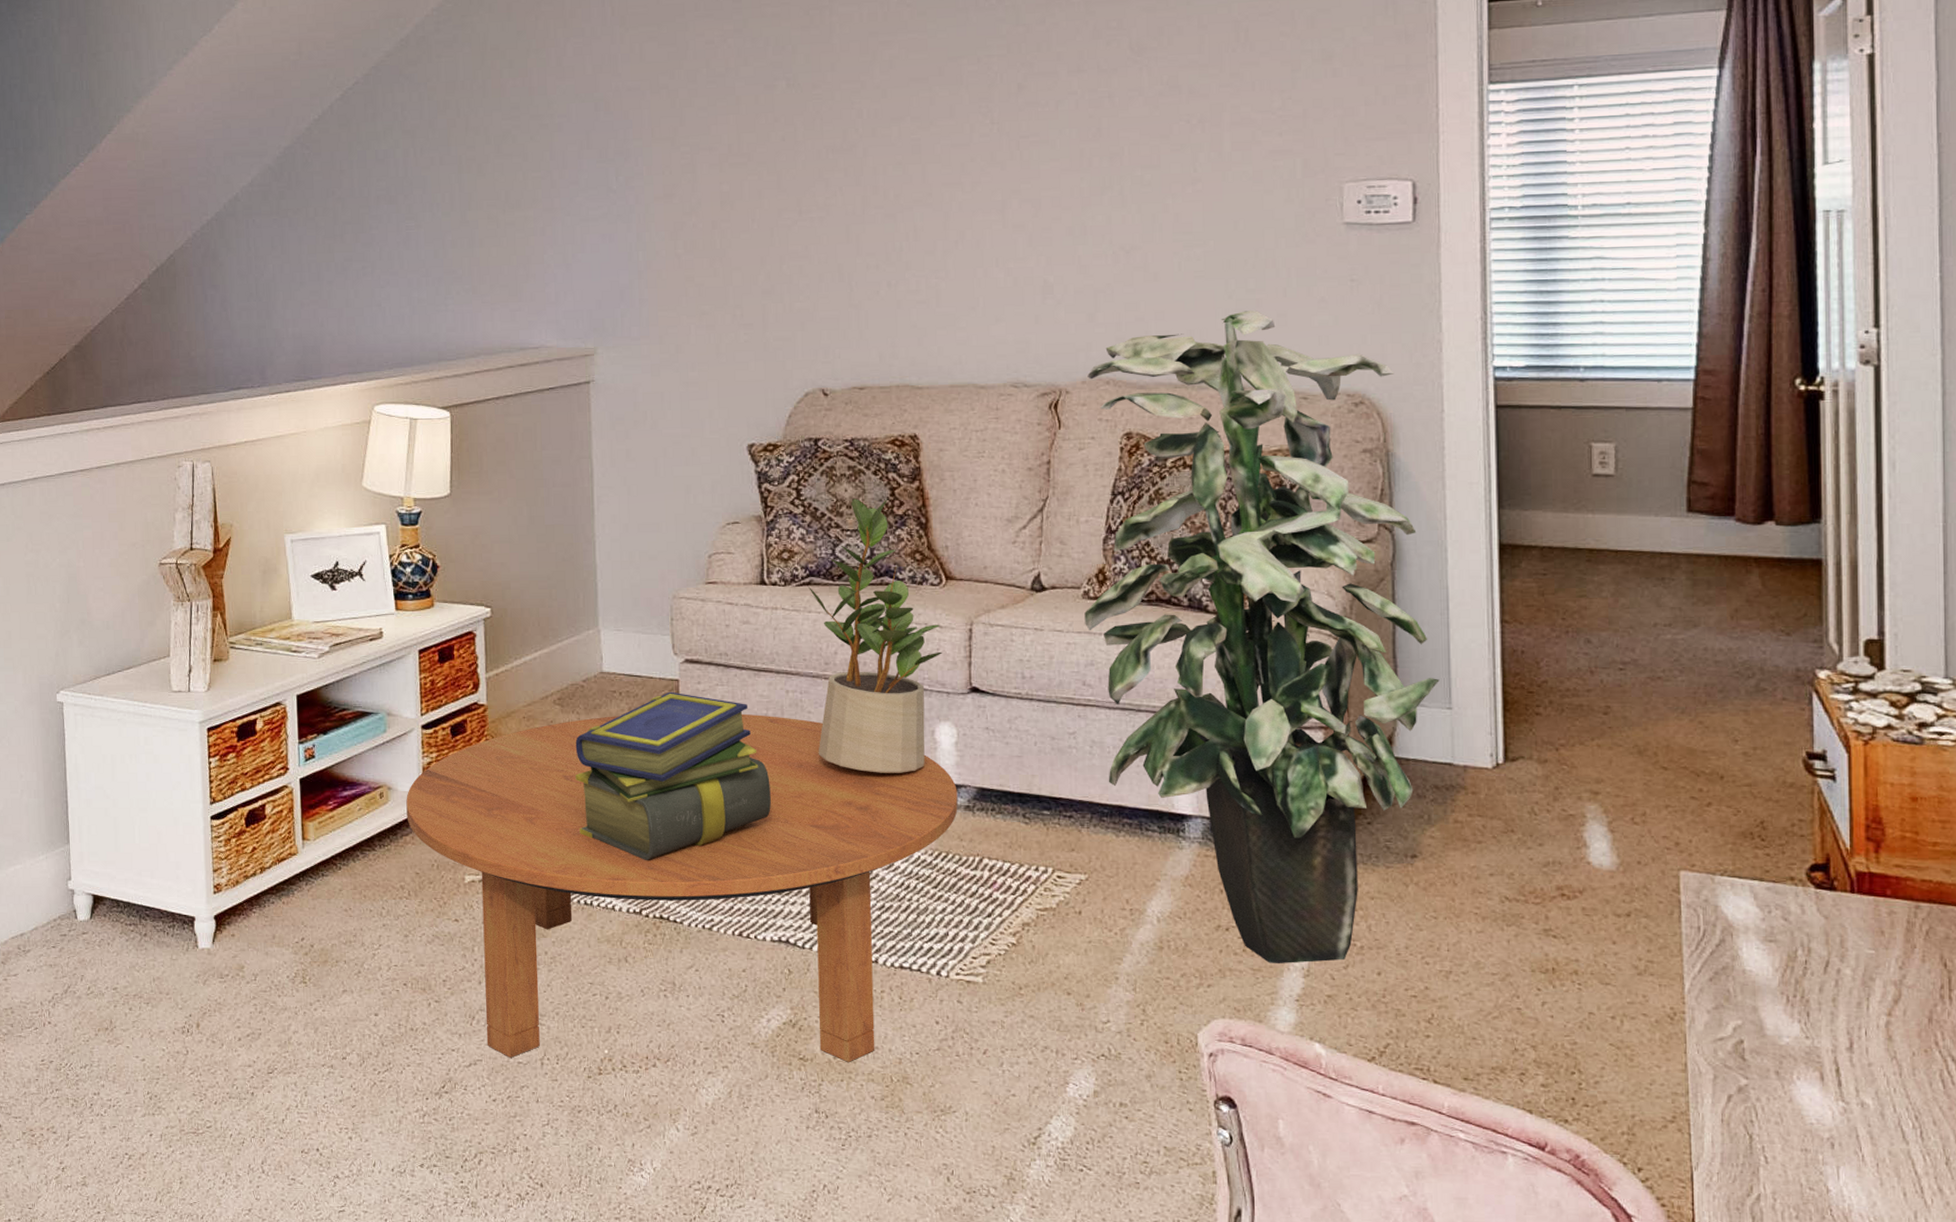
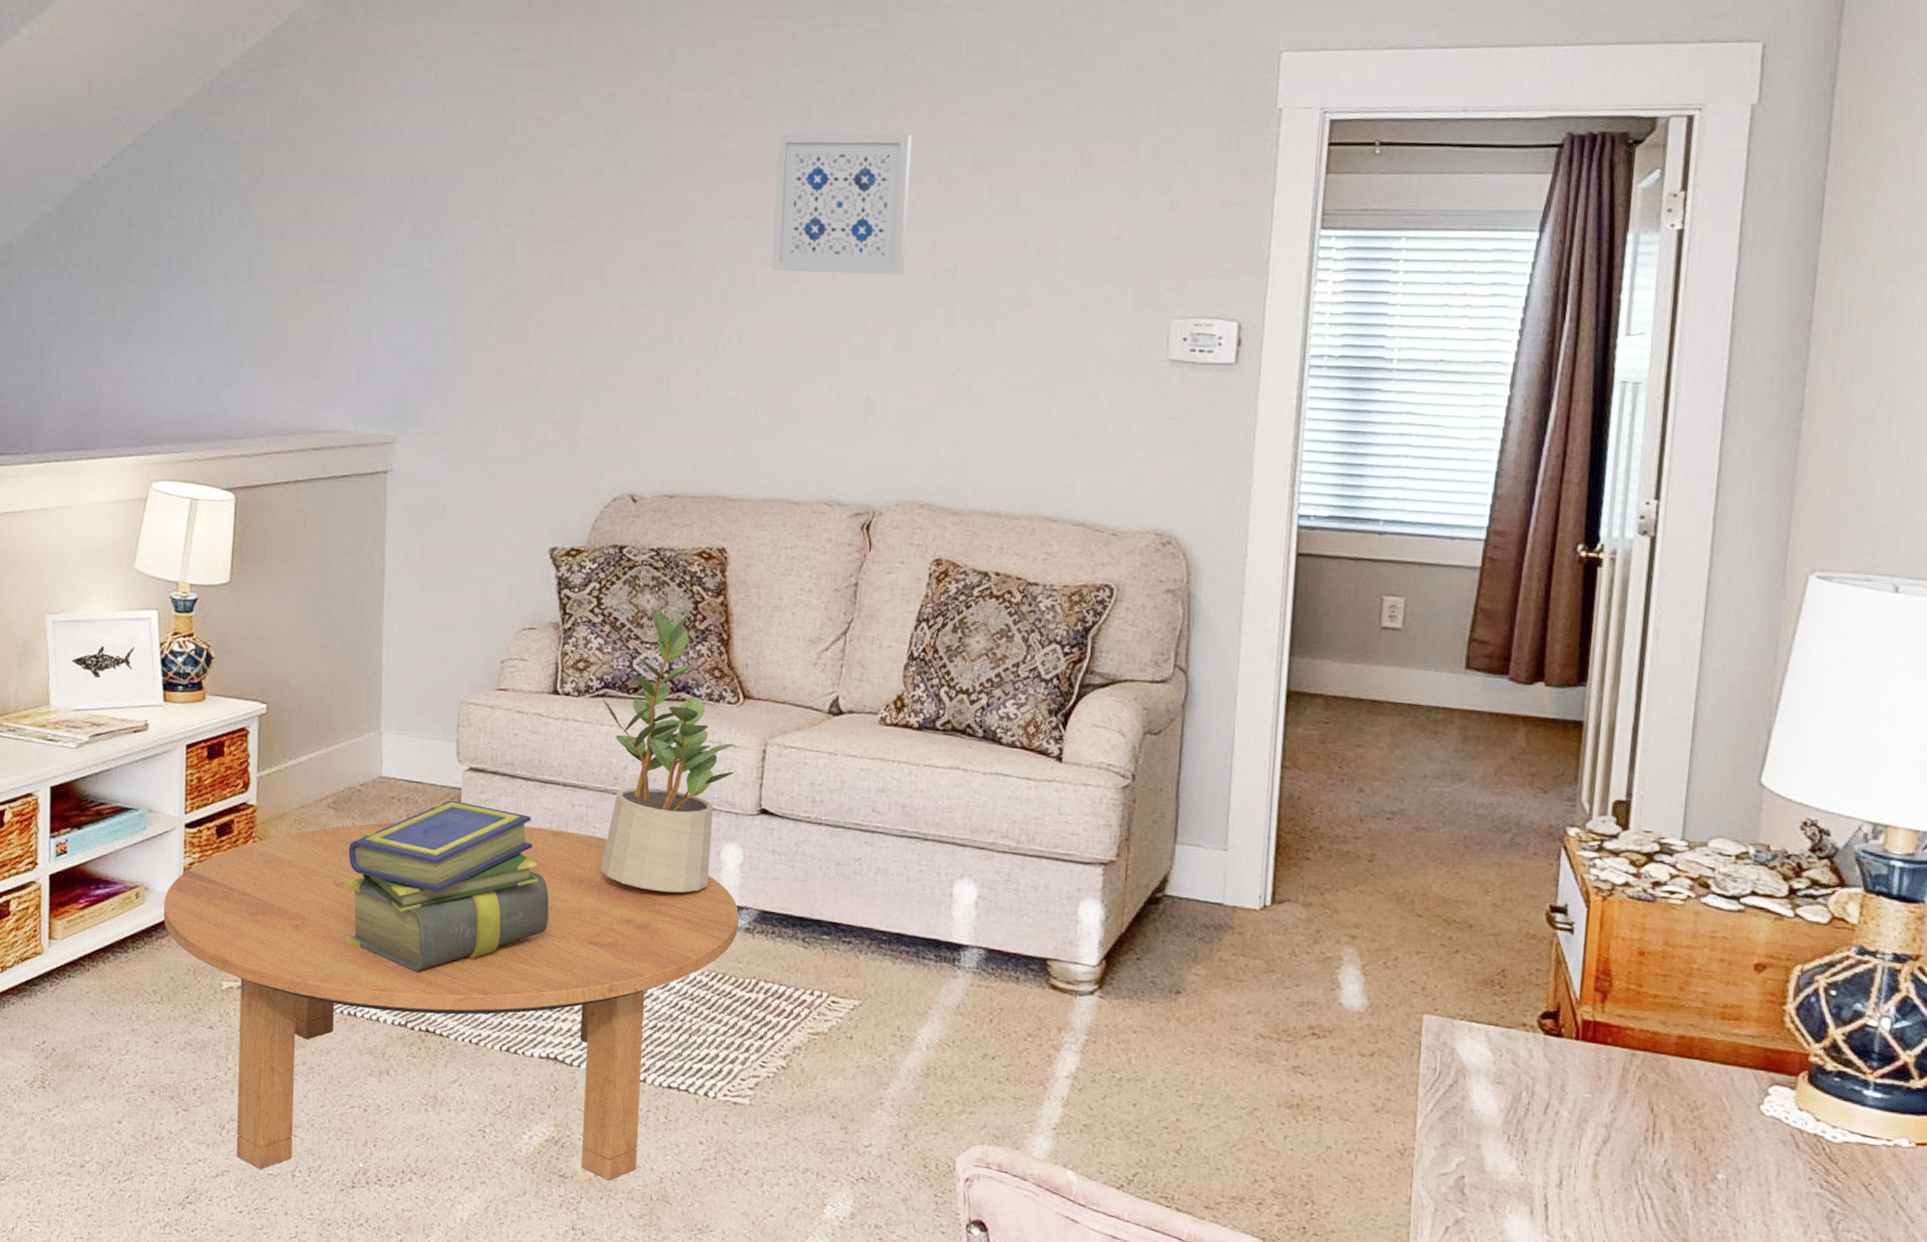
wall art: none [938,26,1071,166] -> present [771,133,912,275]
indoor plant: present [1084,310,1440,963] -> none [879,442,1218,1093]

